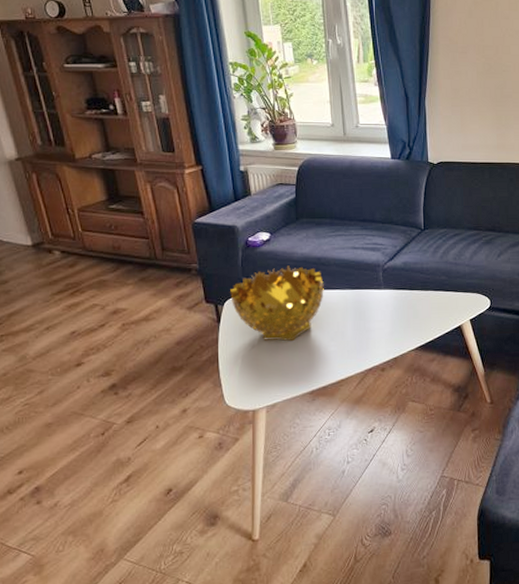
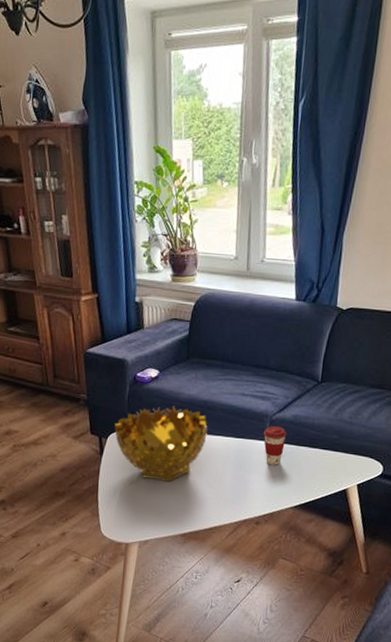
coffee cup: none [377,274,400,311] -> present [263,426,287,465]

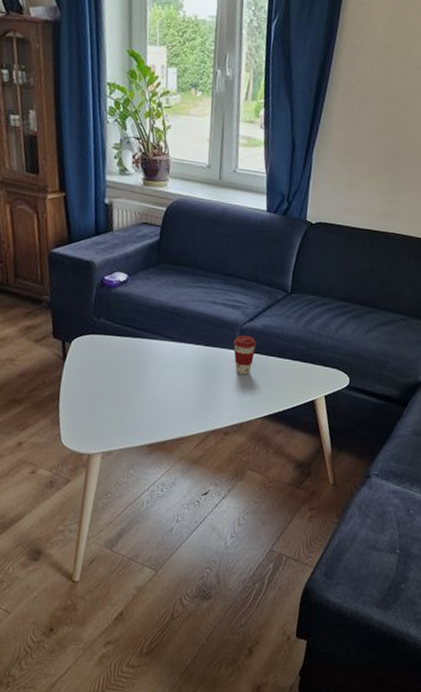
decorative bowl: present [114,406,208,483] -> none [79,311,177,391]

